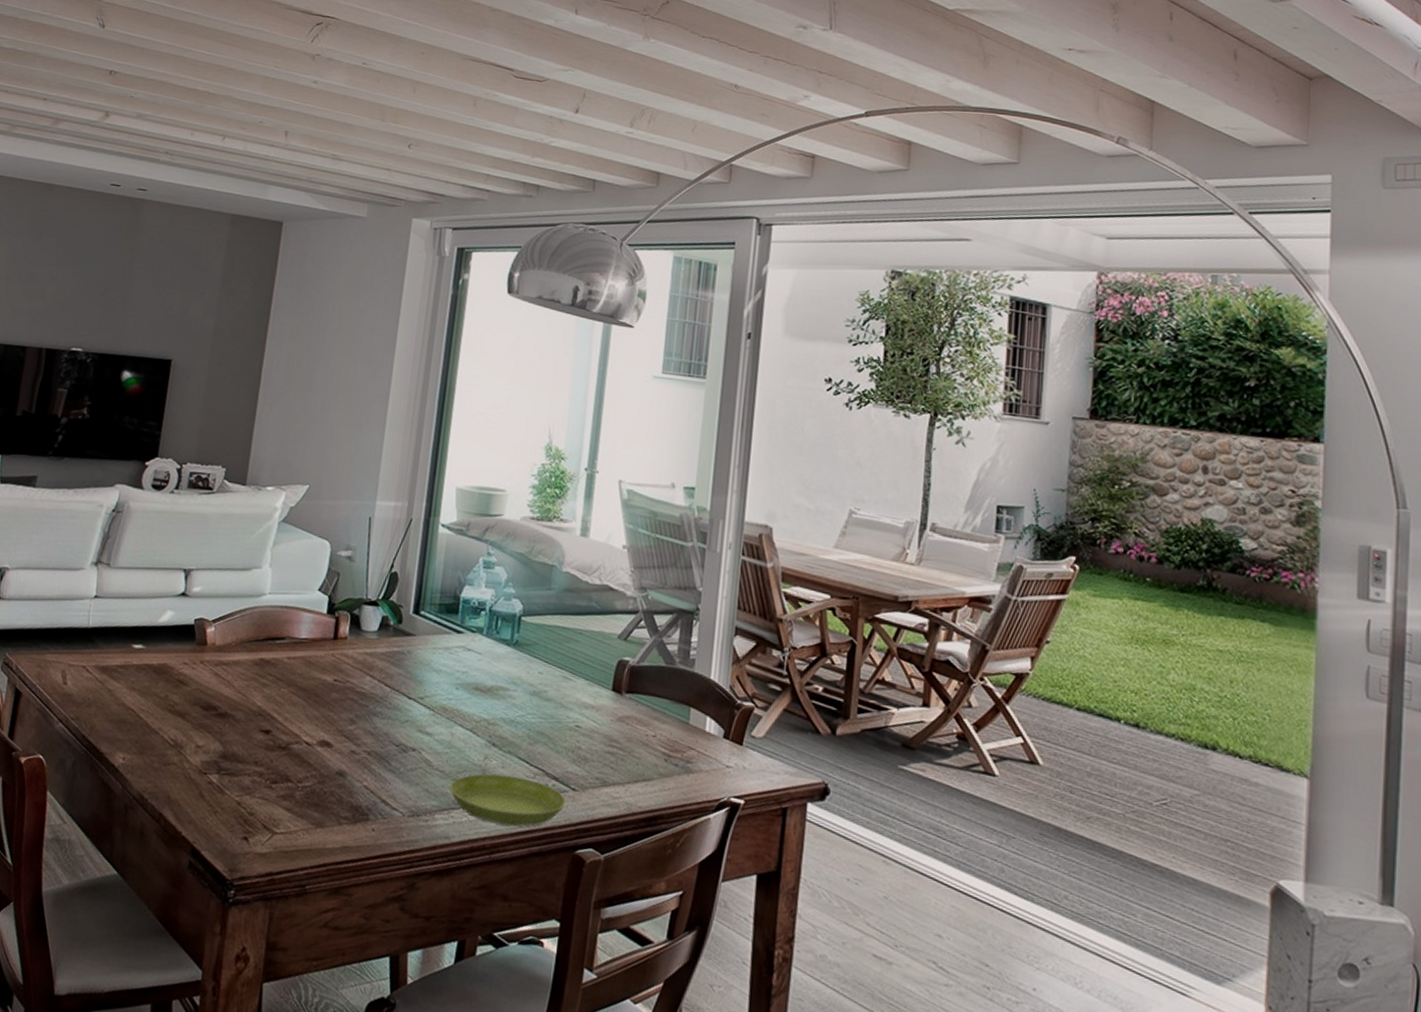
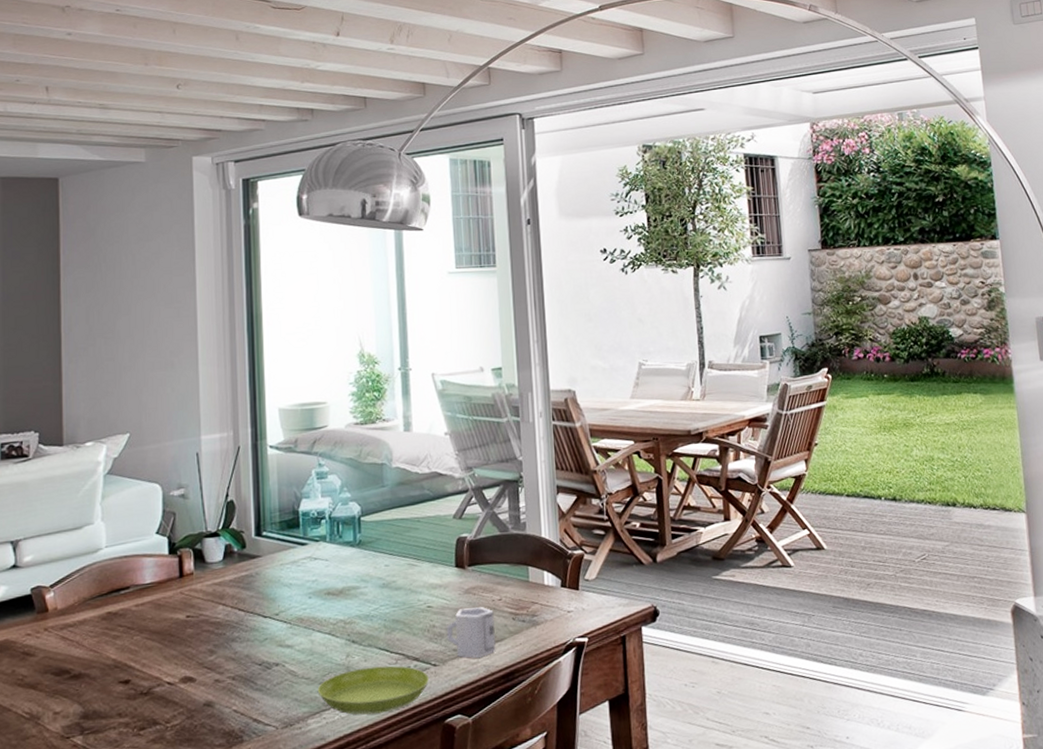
cup: none [590,736,646,793] -> present [446,606,496,658]

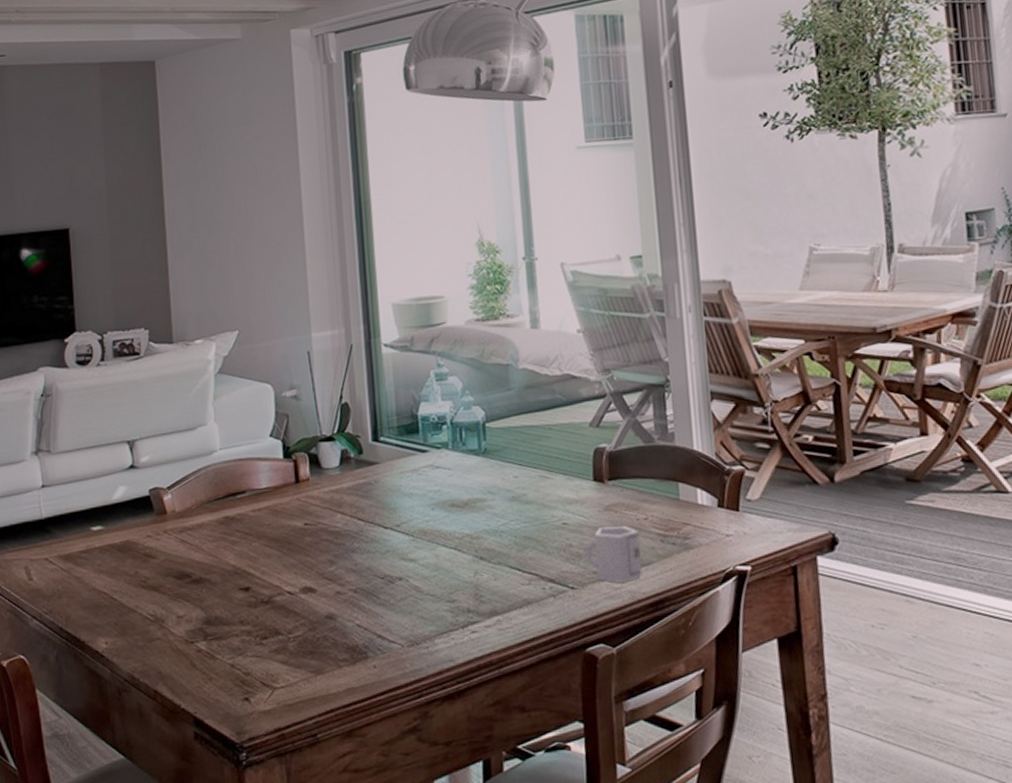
saucer: present [317,665,429,715] -> none [444,586,566,638]

